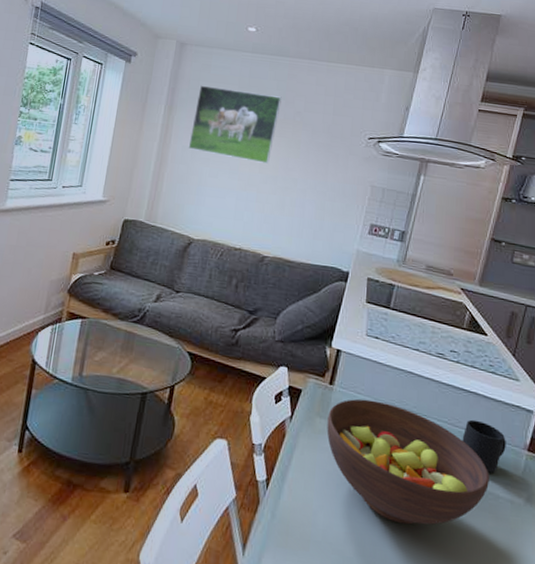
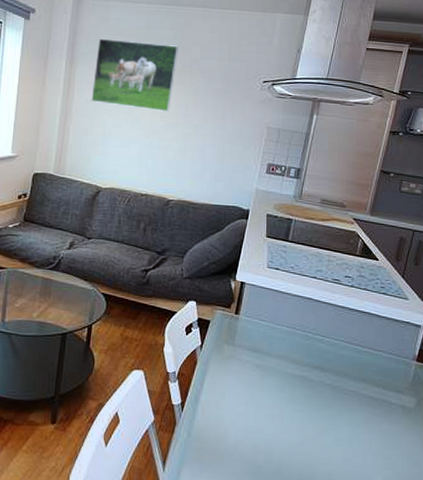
fruit bowl: present [327,399,489,525] -> none [234,325,382,433]
mug: present [462,419,506,473] -> none [357,337,397,383]

